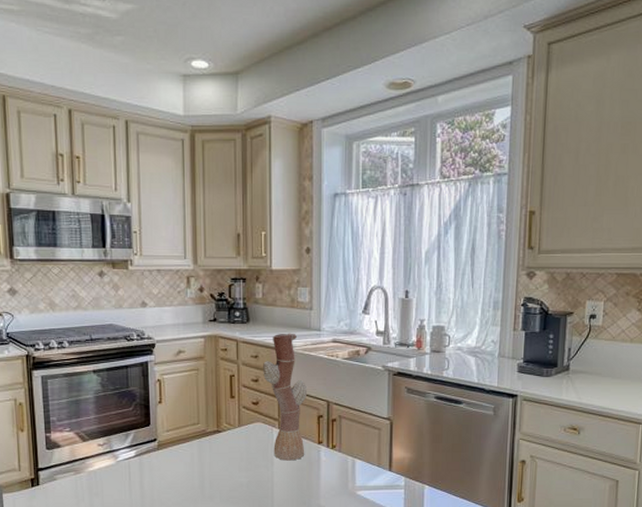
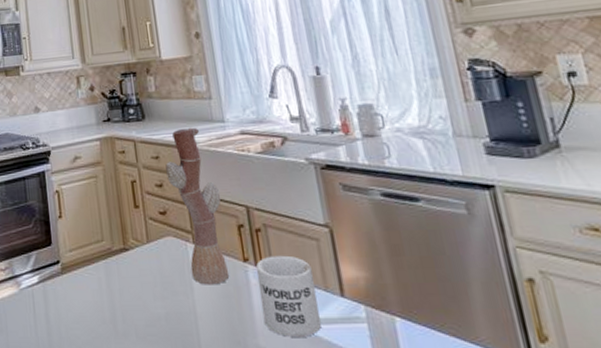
mug: none [327,440,371,499] -> present [255,255,321,337]

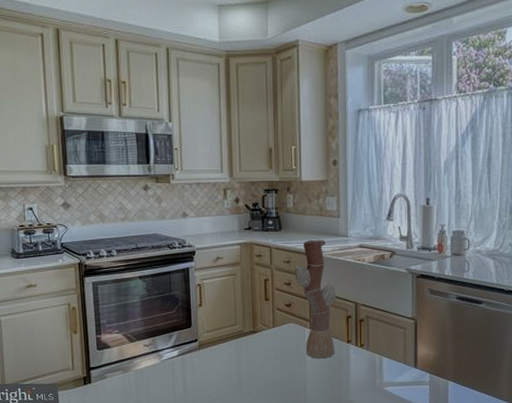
mug: present [255,255,321,337] -> none [356,339,397,394]

